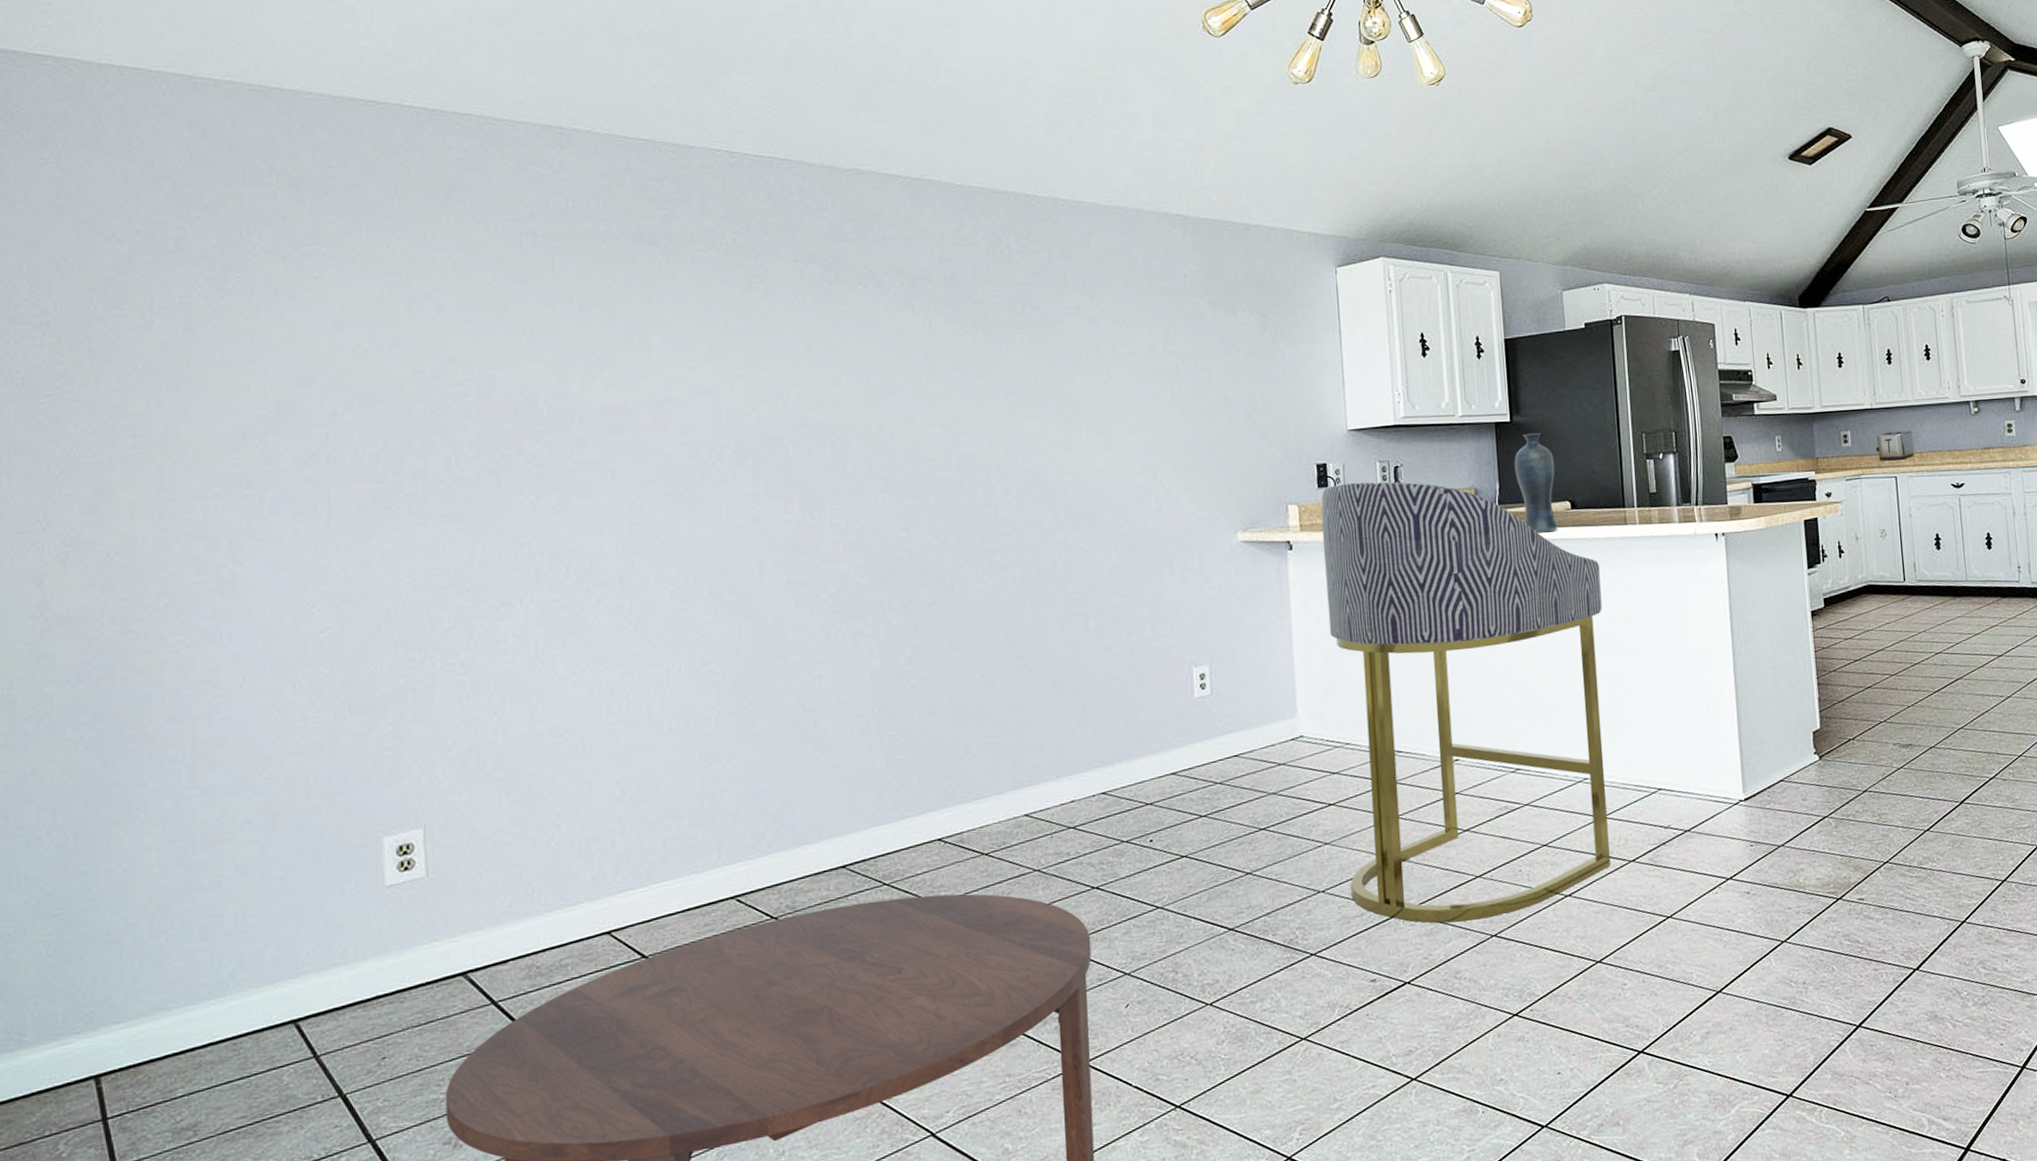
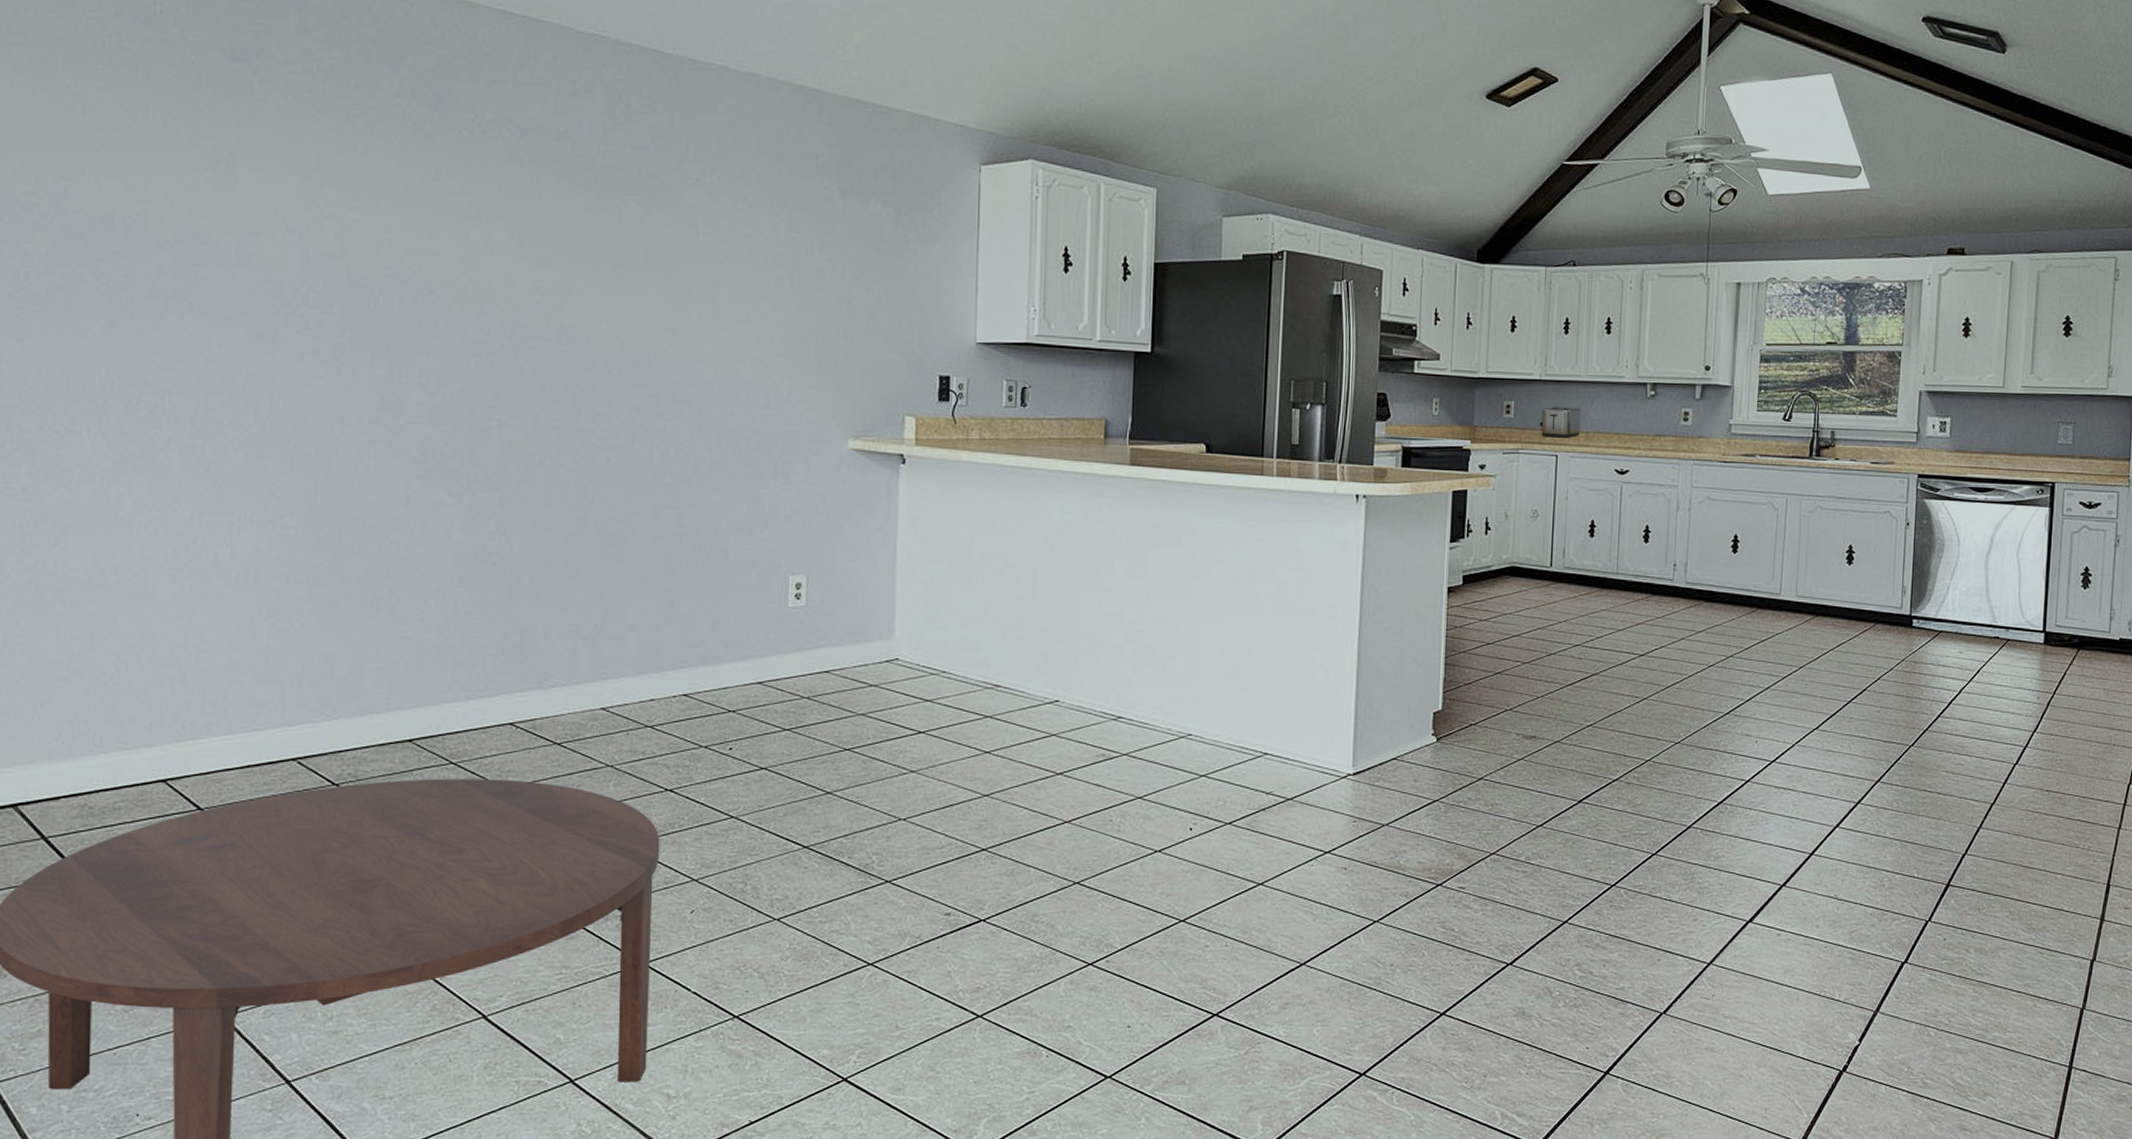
bar stool: present [1321,481,1610,923] -> none [933,399,1230,865]
vase: present [1514,433,1558,533] -> none [1150,367,1194,475]

